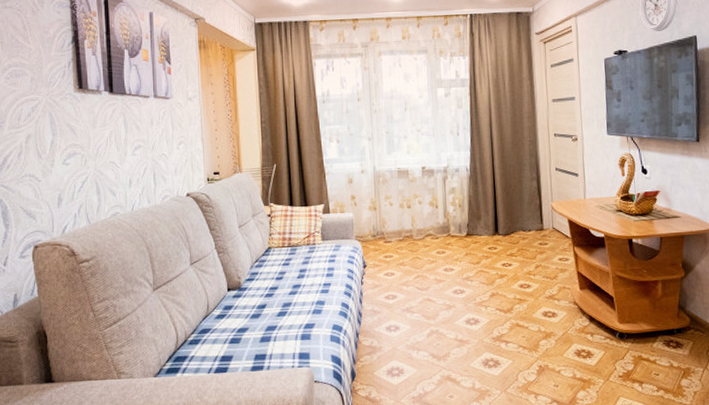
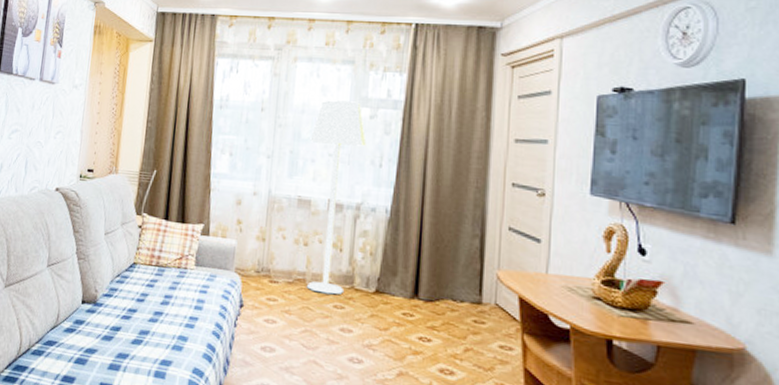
lamp: none [401,84,445,244] -> present [307,100,367,295]

